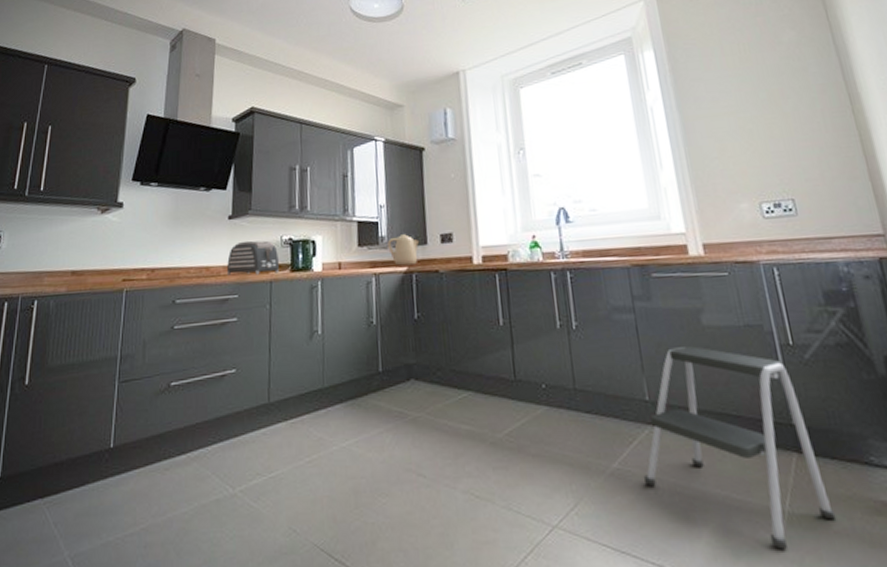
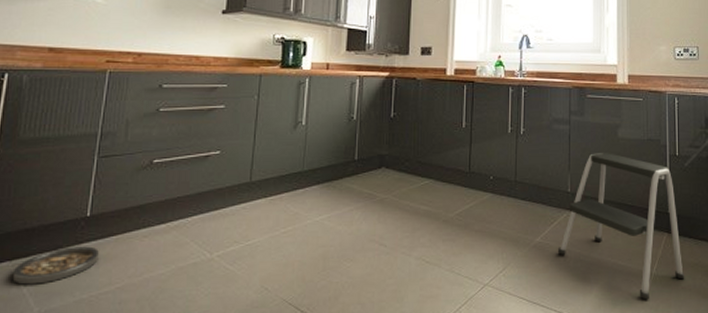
pet bowl: none [44,481,123,525] -> present [12,246,99,285]
toaster: present [226,240,279,276] -> none [216,35,270,68]
kettle: present [387,234,420,267] -> none [373,44,402,71]

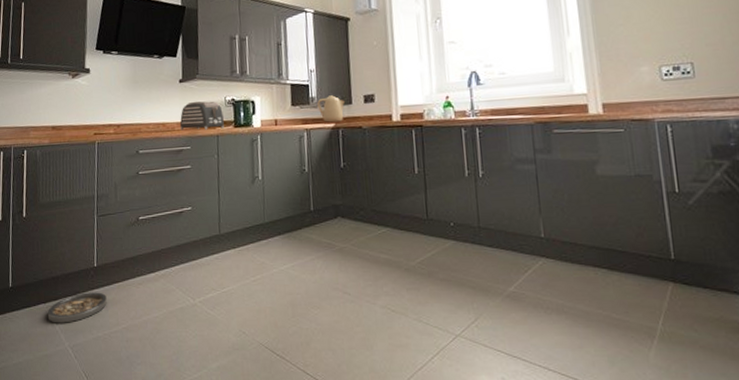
toaster: none [216,35,270,68] -> present [179,101,224,131]
kettle: none [373,44,402,71] -> present [317,95,346,123]
step stool: present [557,153,685,300] -> none [535,193,703,359]

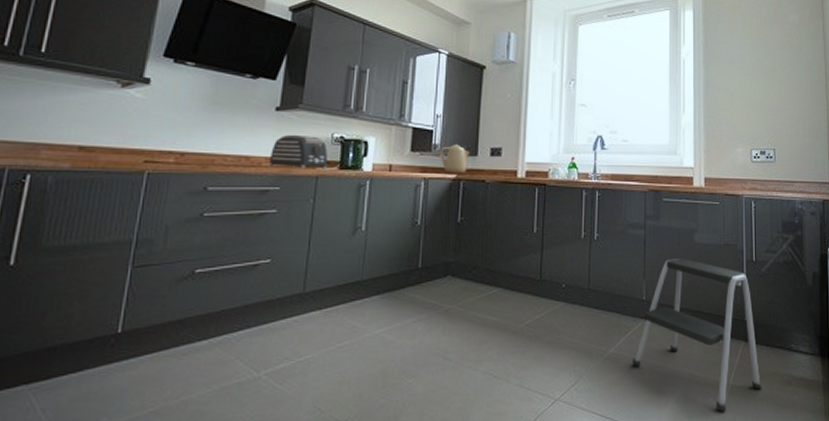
pet bowl: present [47,292,107,323] -> none [28,366,130,411]
step stool: none [535,193,703,359] -> present [631,259,762,412]

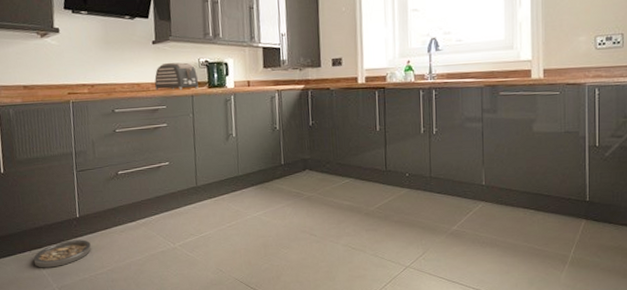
pet bowl: none [28,366,130,411] -> present [33,239,91,268]
kettle: present [440,144,471,174] -> none [288,58,315,85]
step stool: present [631,259,762,412] -> none [473,147,604,280]

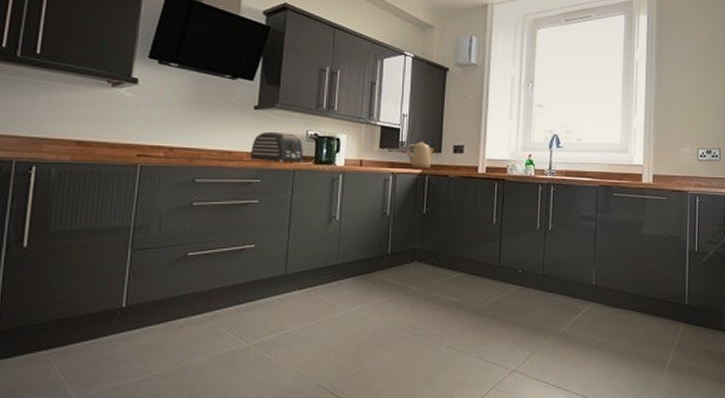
pet bowl: present [33,239,91,268] -> none [49,336,136,373]
kettle: none [288,58,315,85] -> present [406,142,435,169]

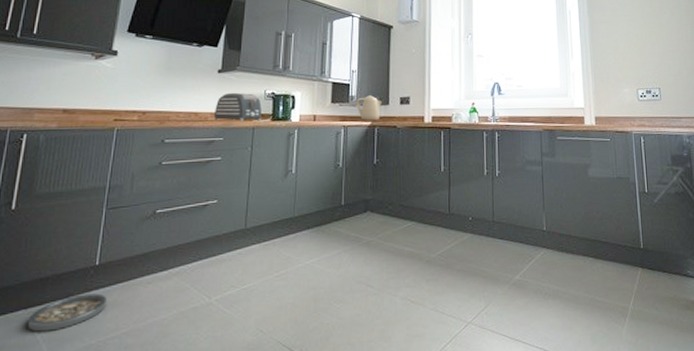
pet bowl: none [49,336,136,373] -> present [27,293,106,332]

